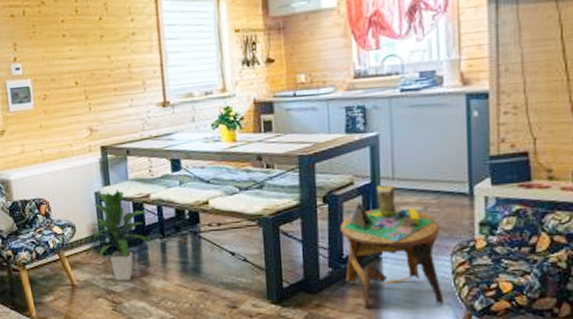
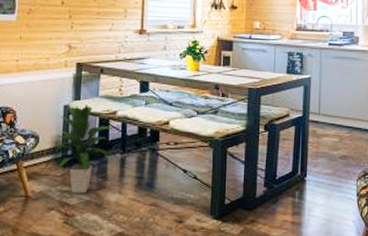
side table: present [340,185,444,308] -> none [276,119,350,224]

